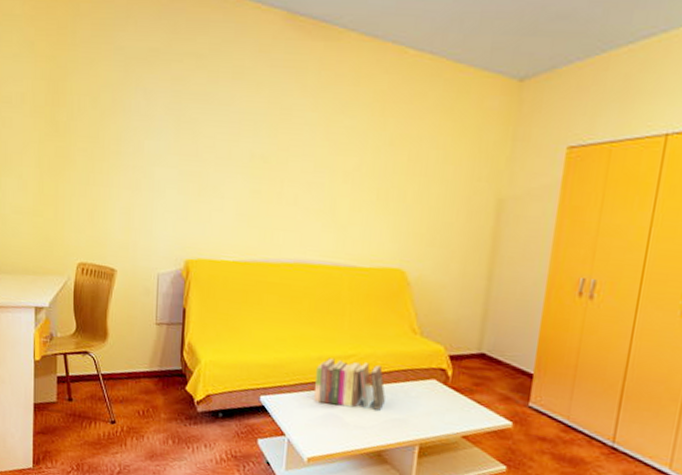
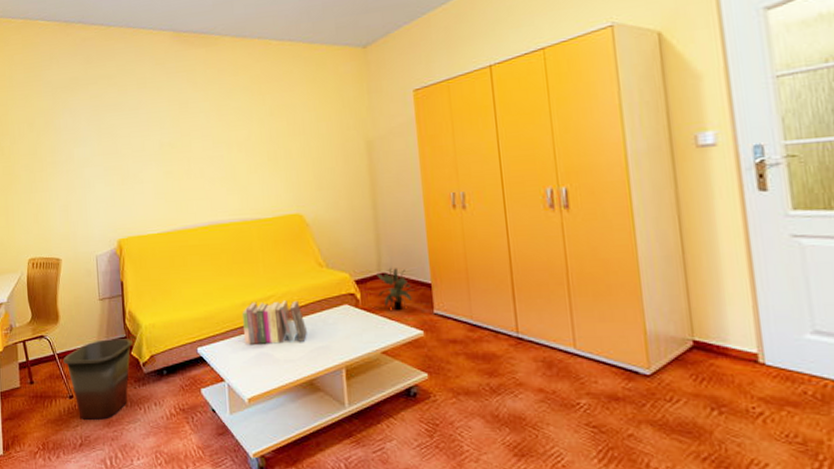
waste bin: none [107,367,188,451] -> present [62,339,132,420]
potted plant: none [472,349,514,396] -> present [376,268,415,310]

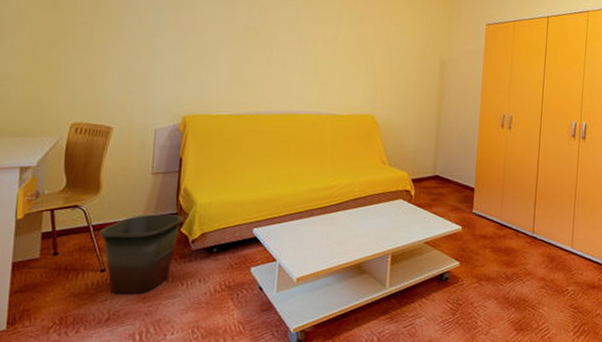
books: present [241,300,308,344] -> none [302,190,363,230]
potted plant: present [376,268,415,310] -> none [430,172,460,208]

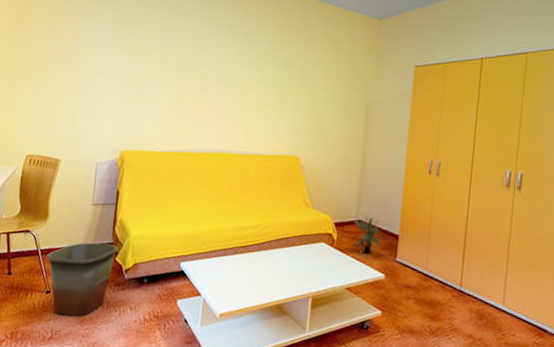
potted plant: none [430,172,460,208] -> present [352,217,384,254]

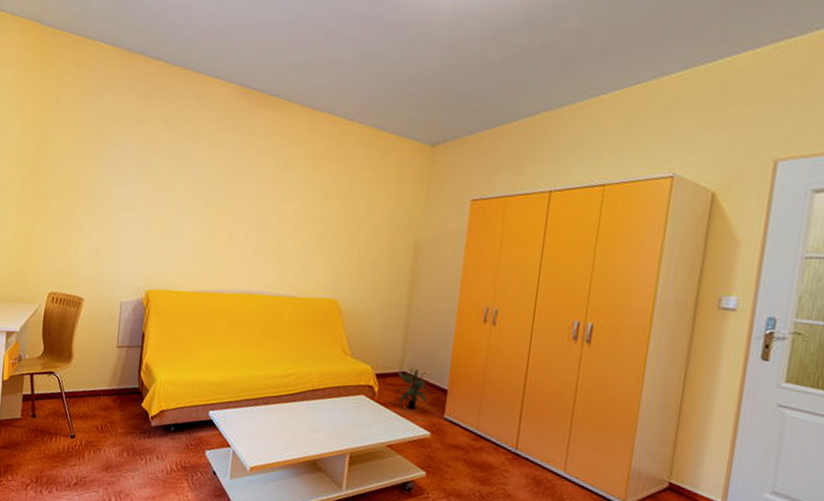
waste bin: present [45,242,119,317] -> none [69,386,144,463]

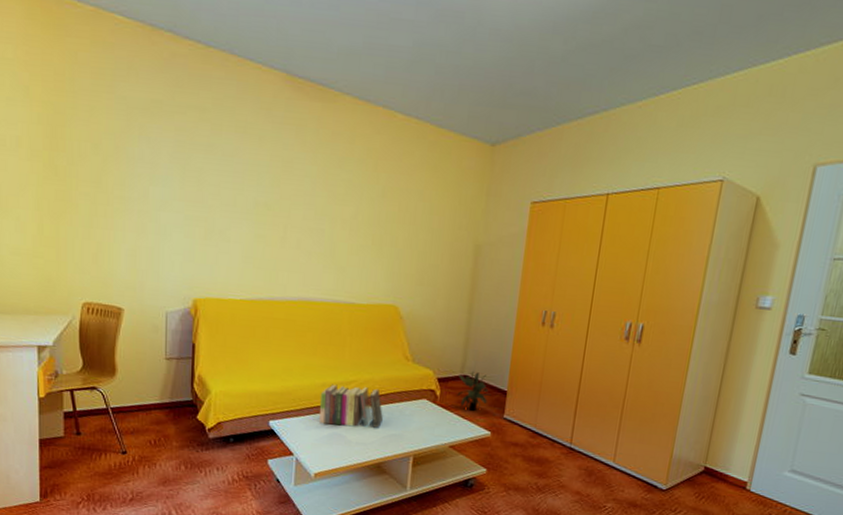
books: none [257,376,321,424] -> present [319,384,384,429]

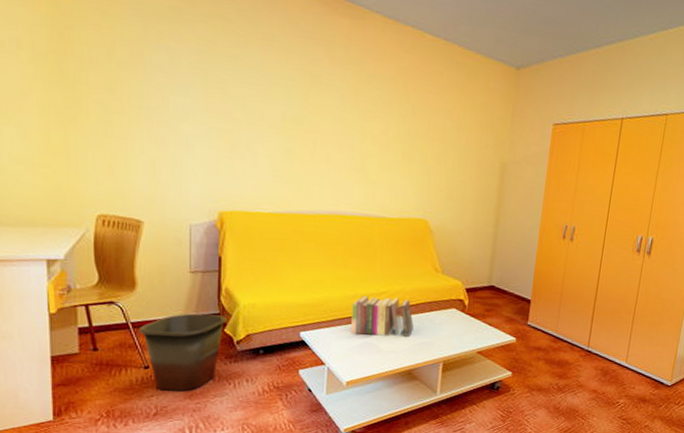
waste bin: none [117,399,199,478] -> present [138,313,227,392]
potted plant: present [457,372,491,411] -> none [484,282,516,319]

